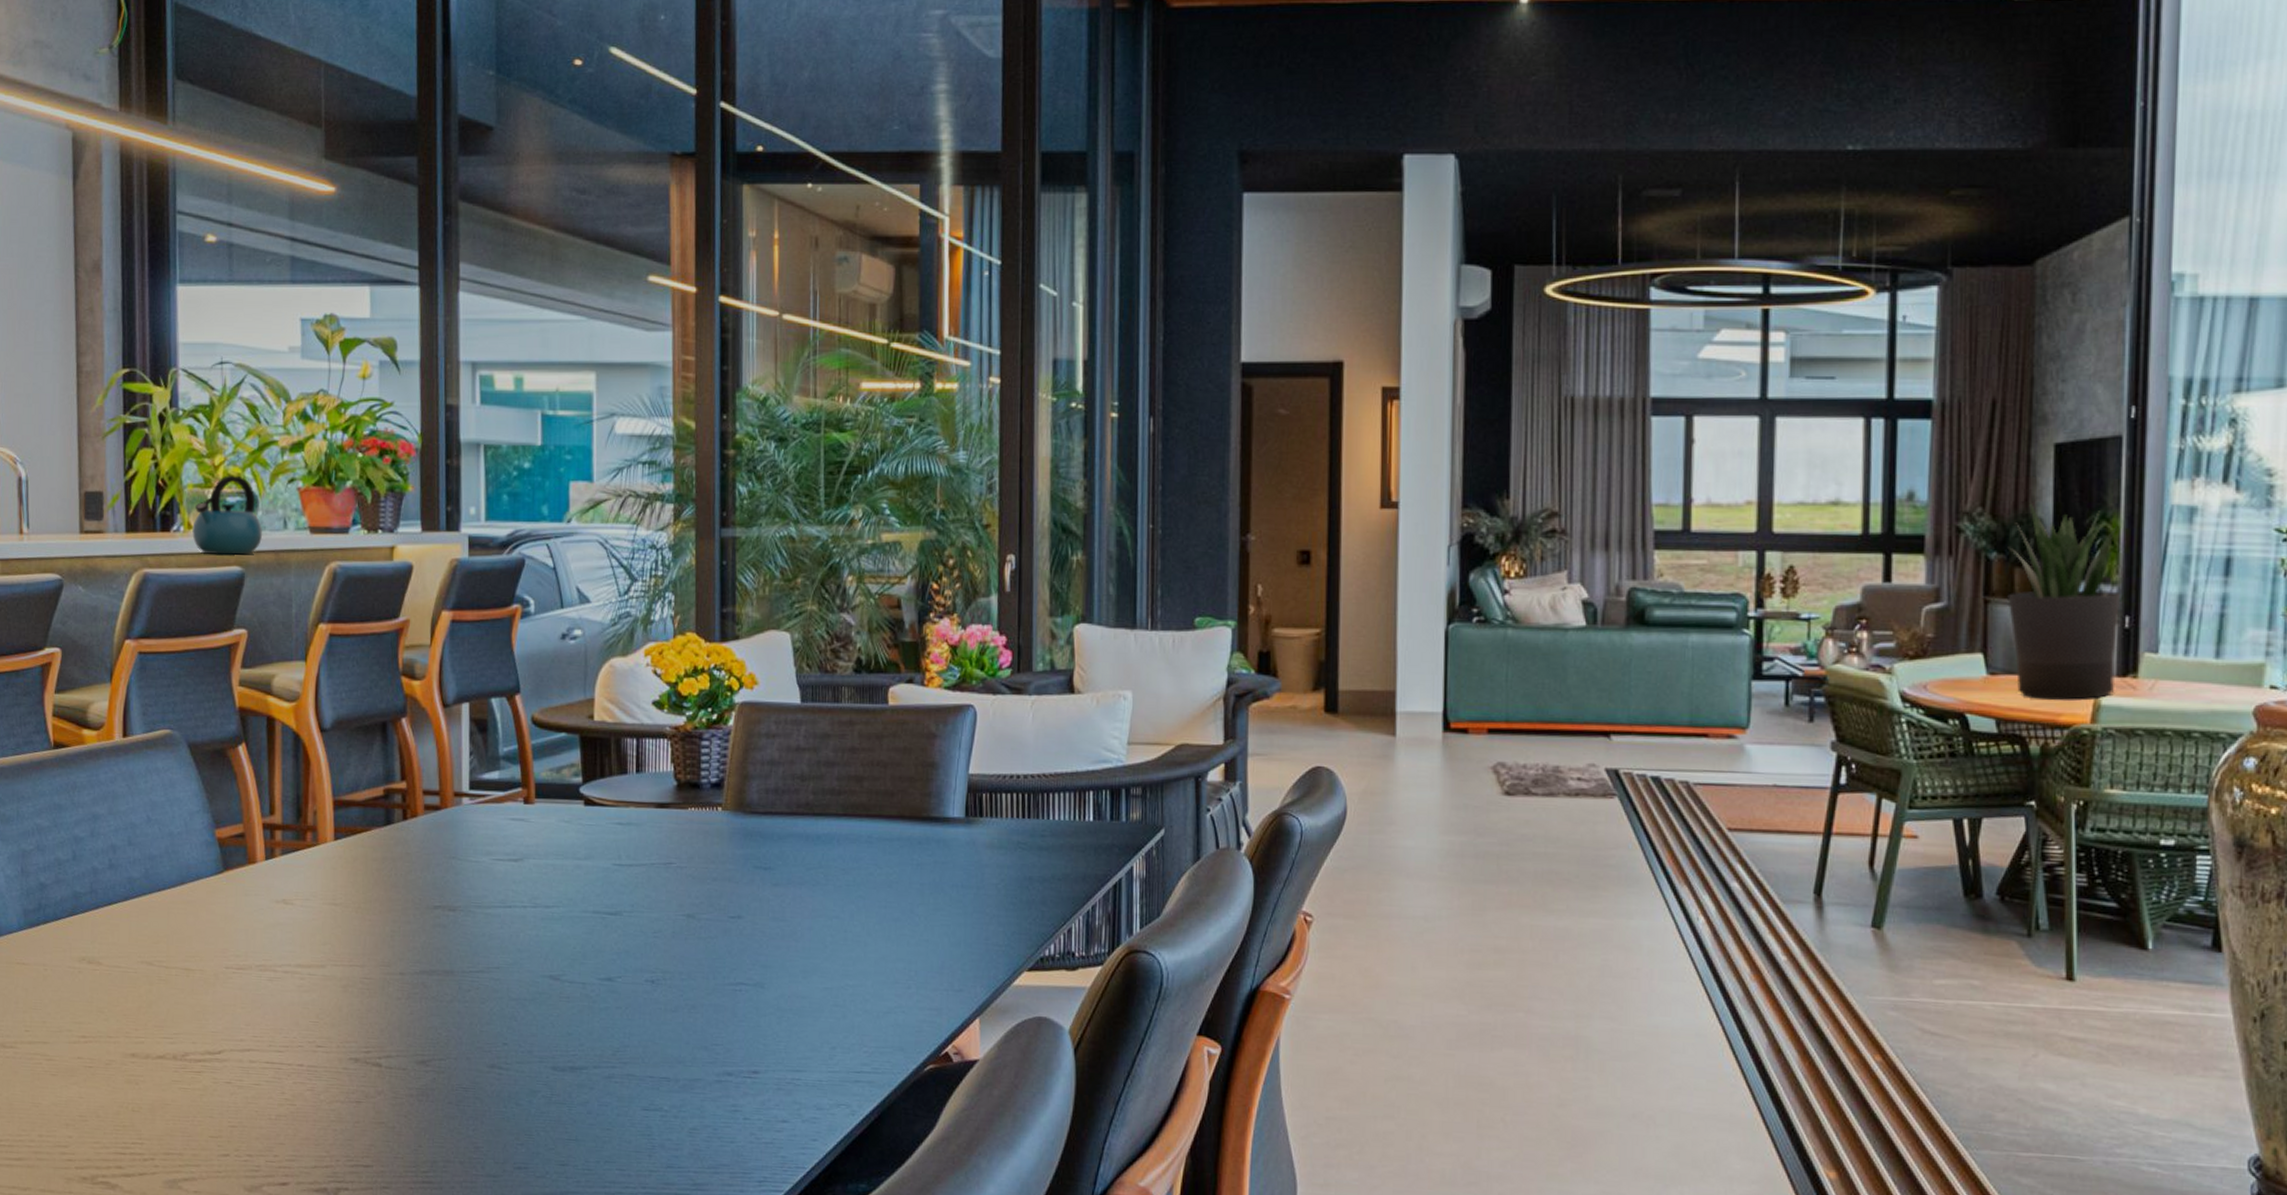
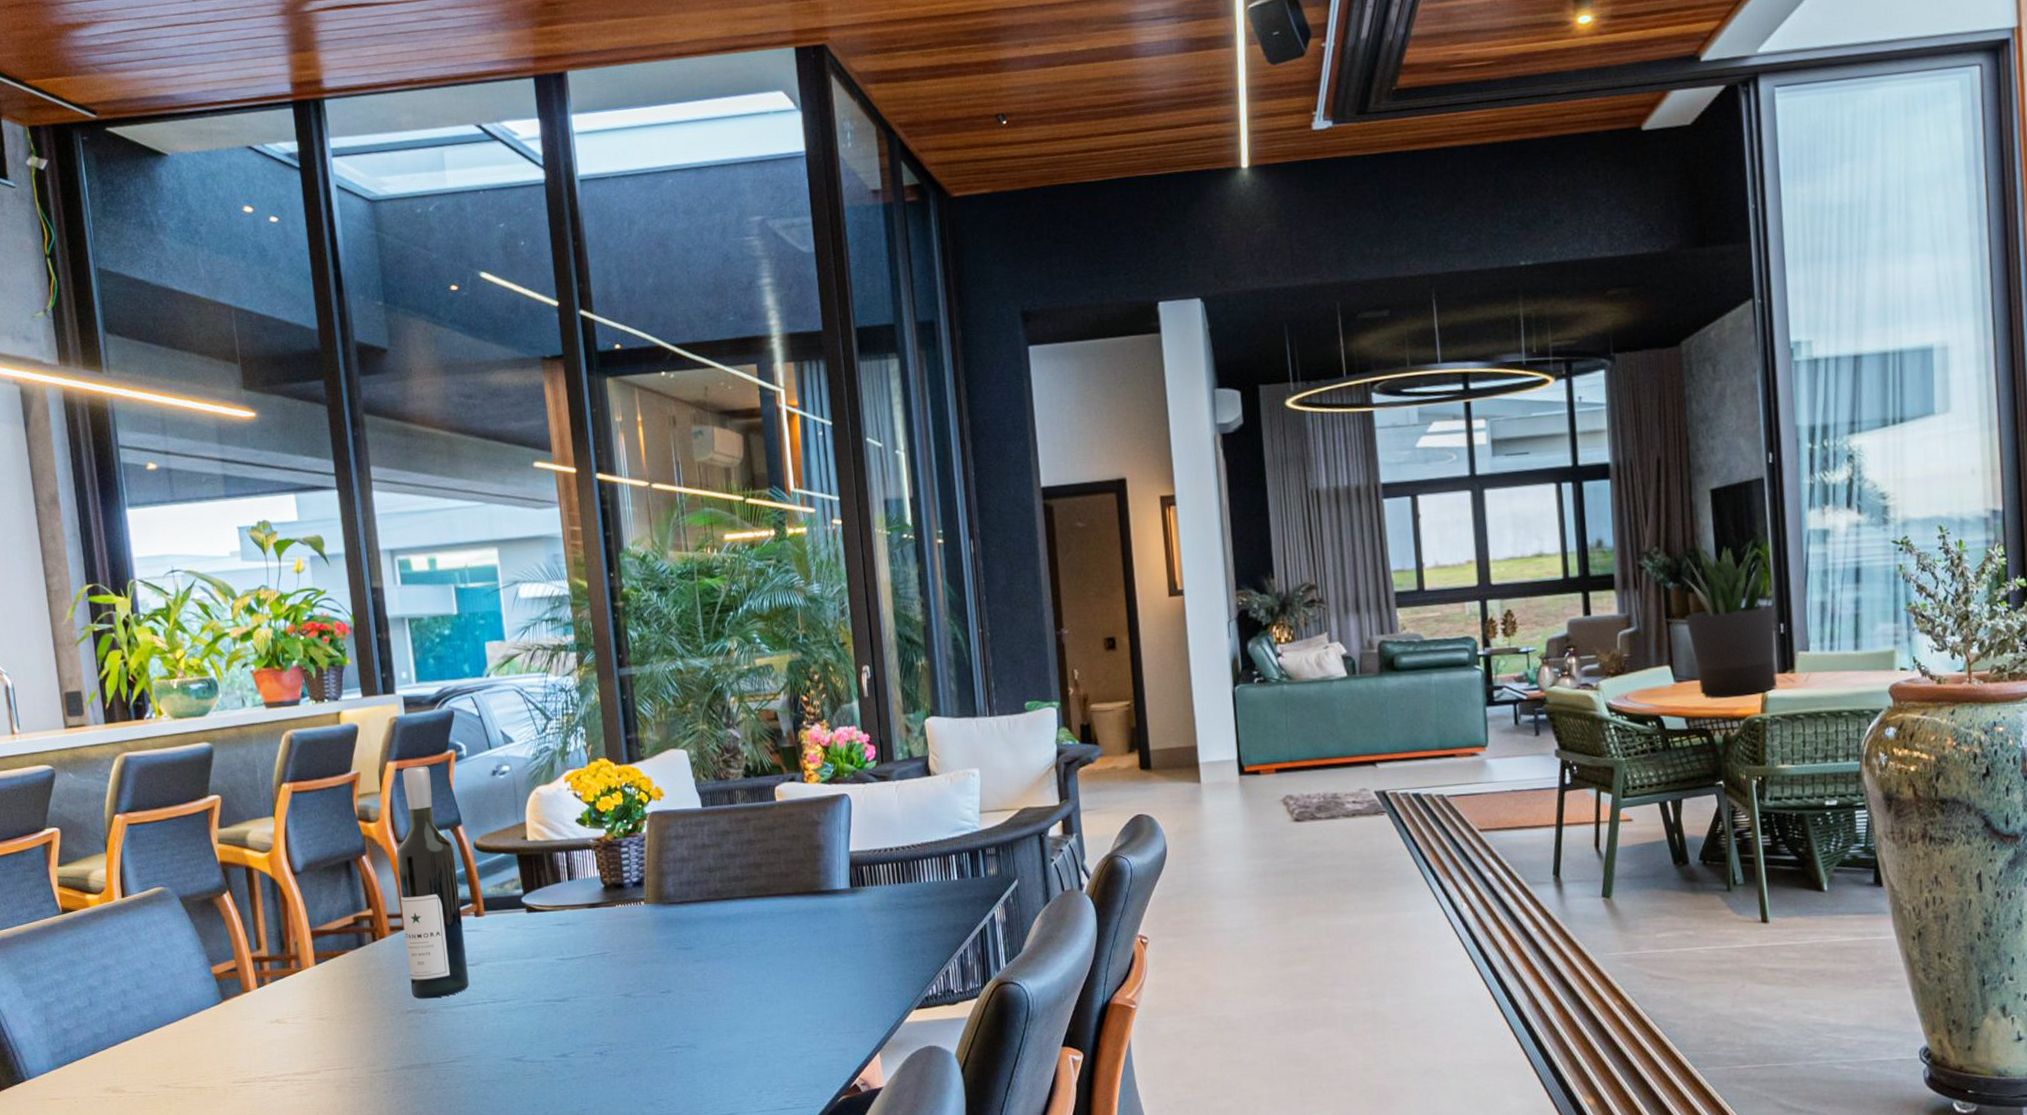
kettle: present [192,475,263,556] -> none [163,665,225,735]
bottle: none [440,619,509,895] -> present [396,765,469,999]

